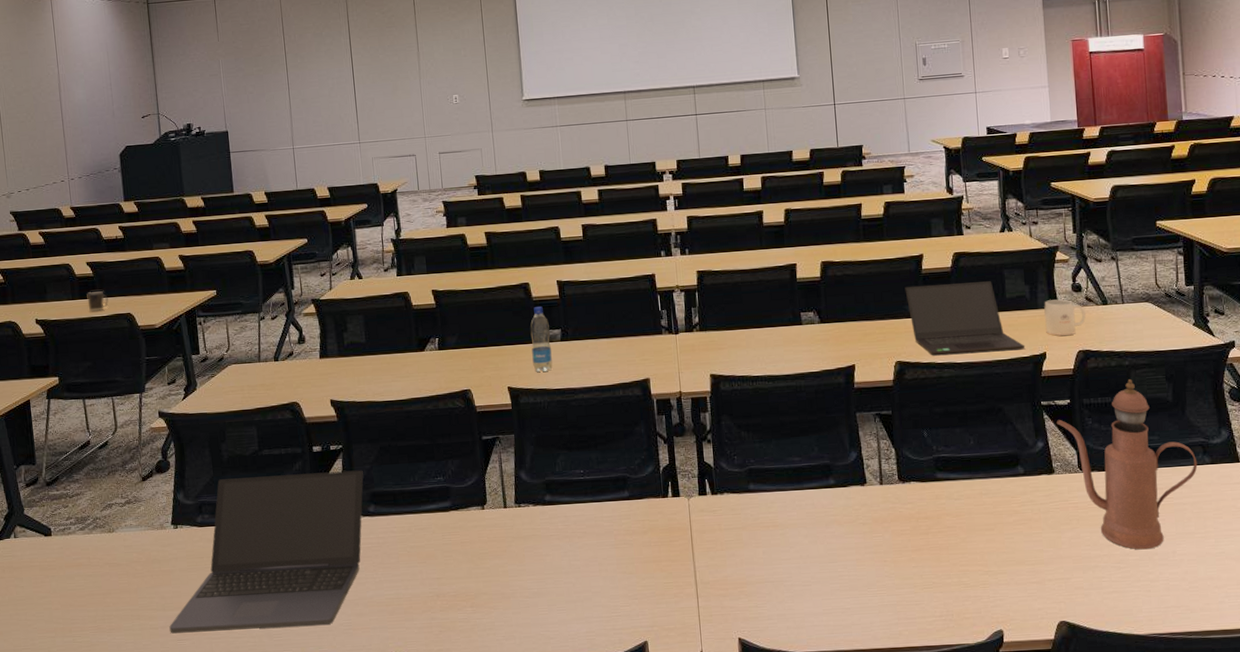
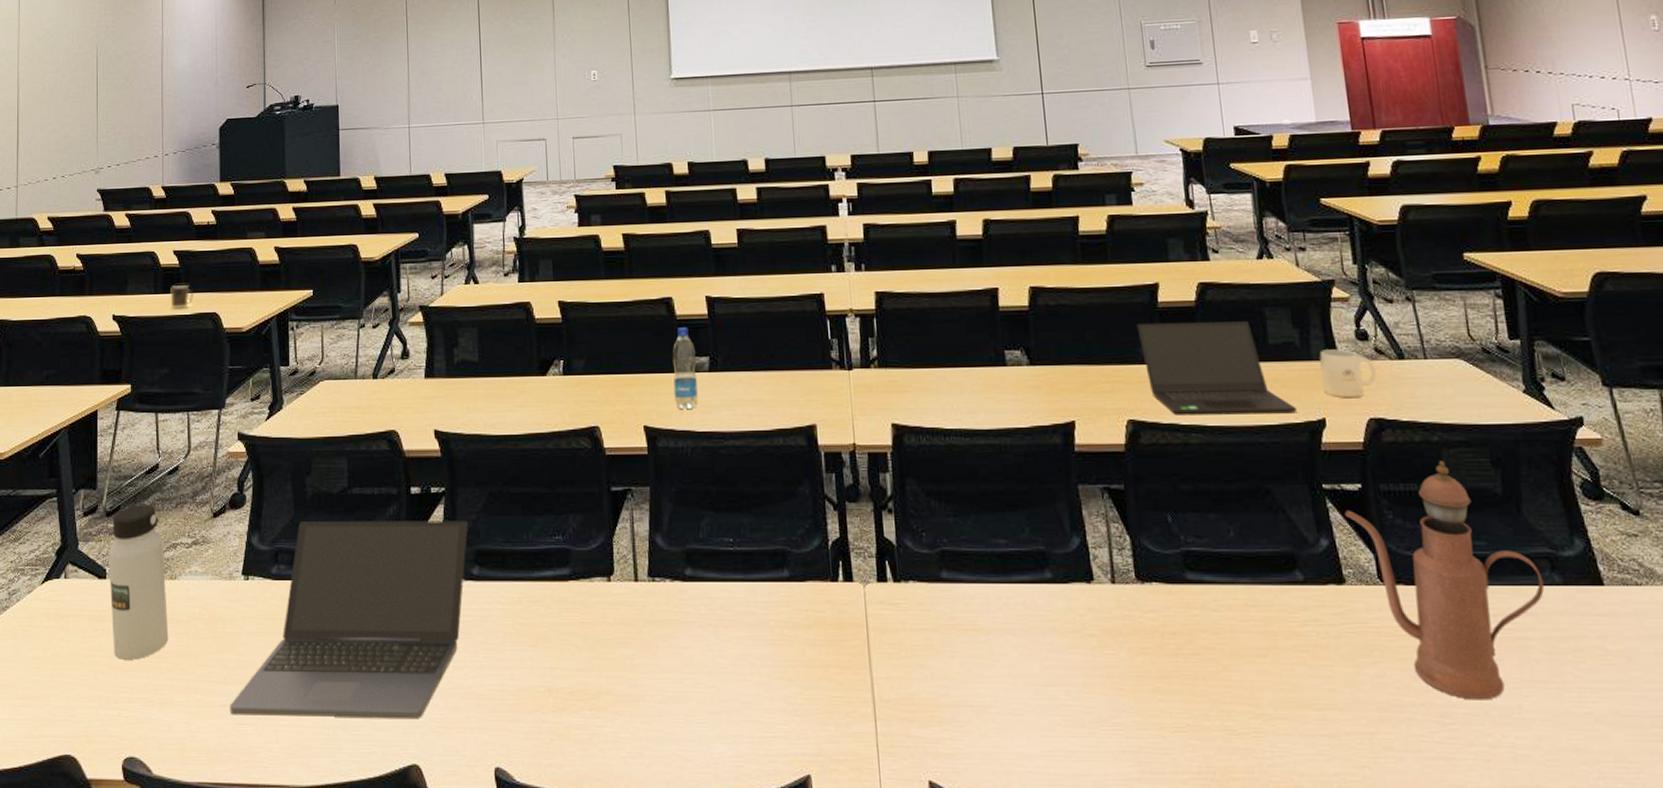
water bottle: none [51,473,112,598] -> present [108,503,169,660]

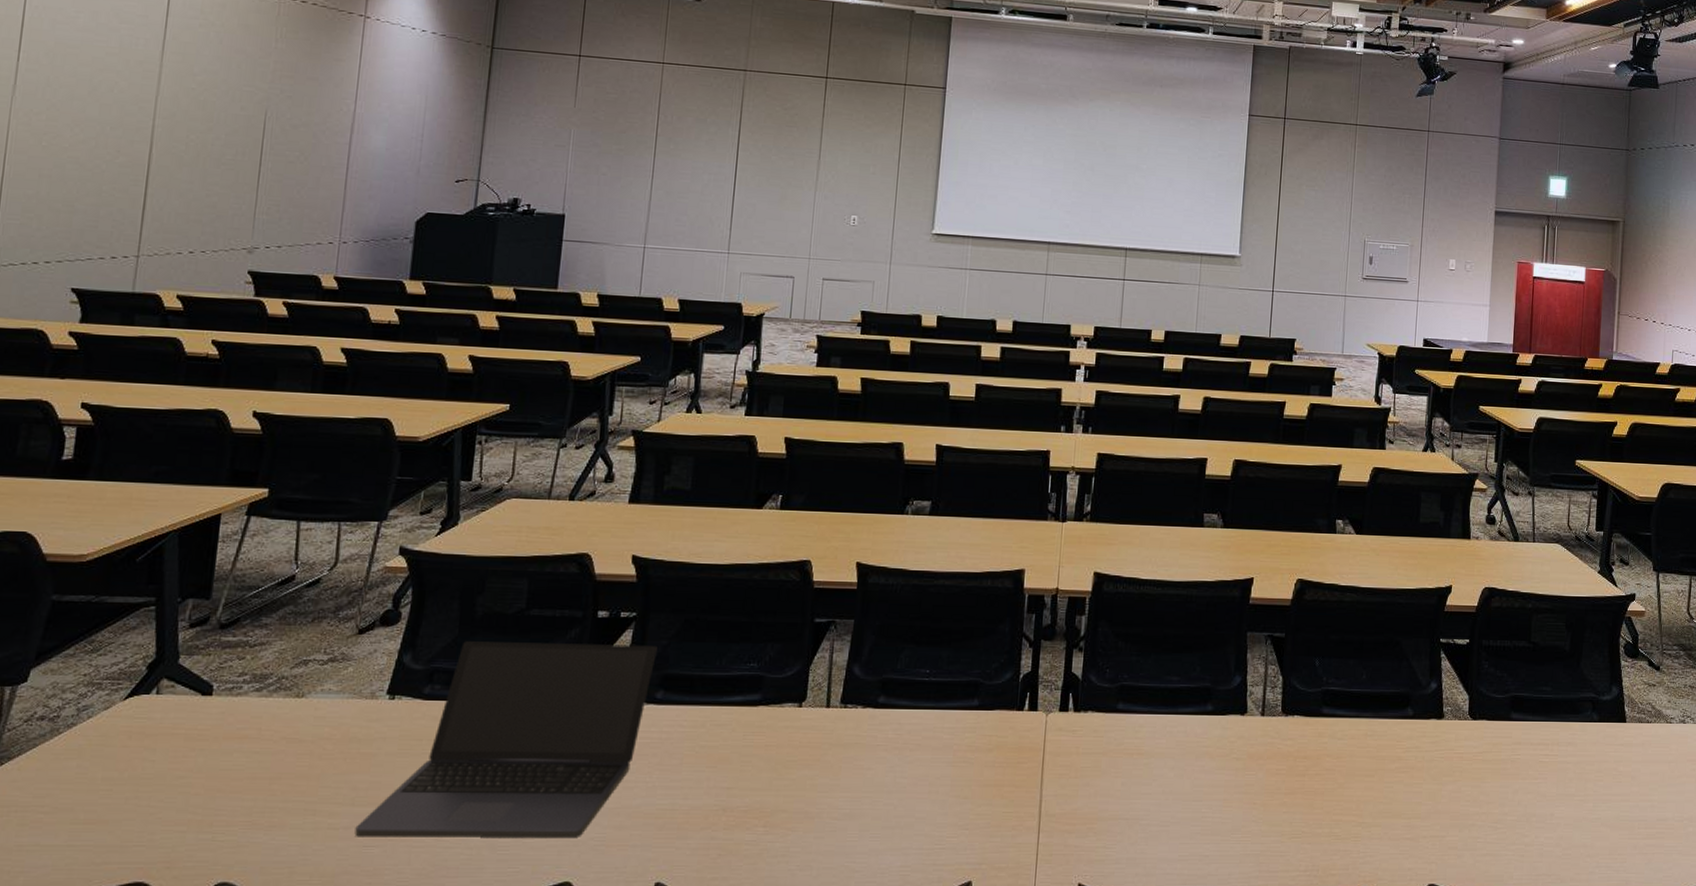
water bottle: present [108,503,169,660] -> none [213,616,292,781]
mug: present [170,285,193,310] -> none [331,386,361,412]
bottle: present [672,327,698,410] -> none [891,472,919,550]
laptop: present [1136,321,1298,414] -> none [1317,498,1432,579]
mug: present [1319,349,1377,398] -> none [1454,530,1496,571]
coffeepot: present [1345,461,1545,700] -> none [1453,624,1586,810]

